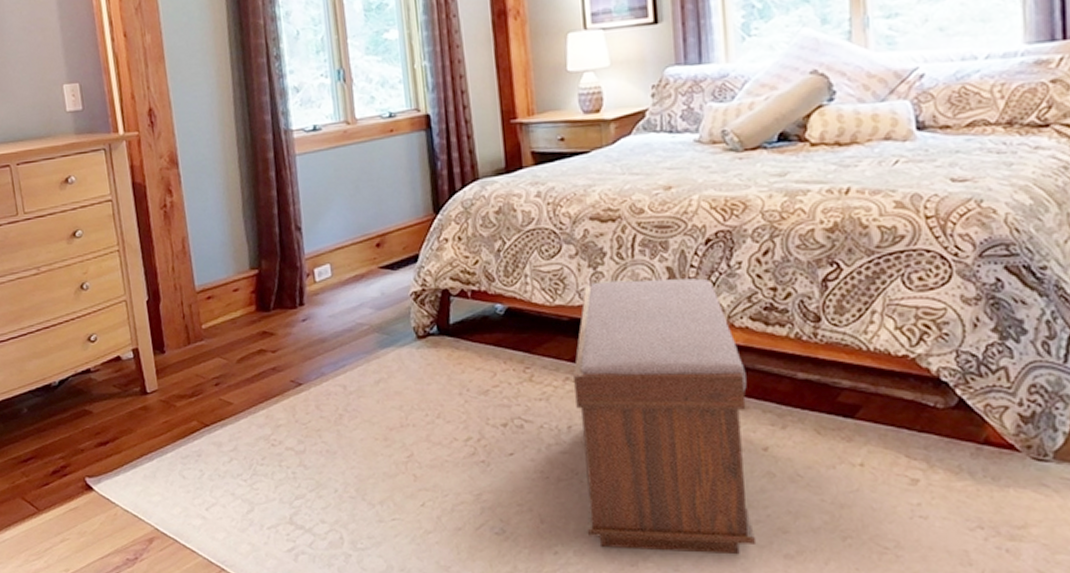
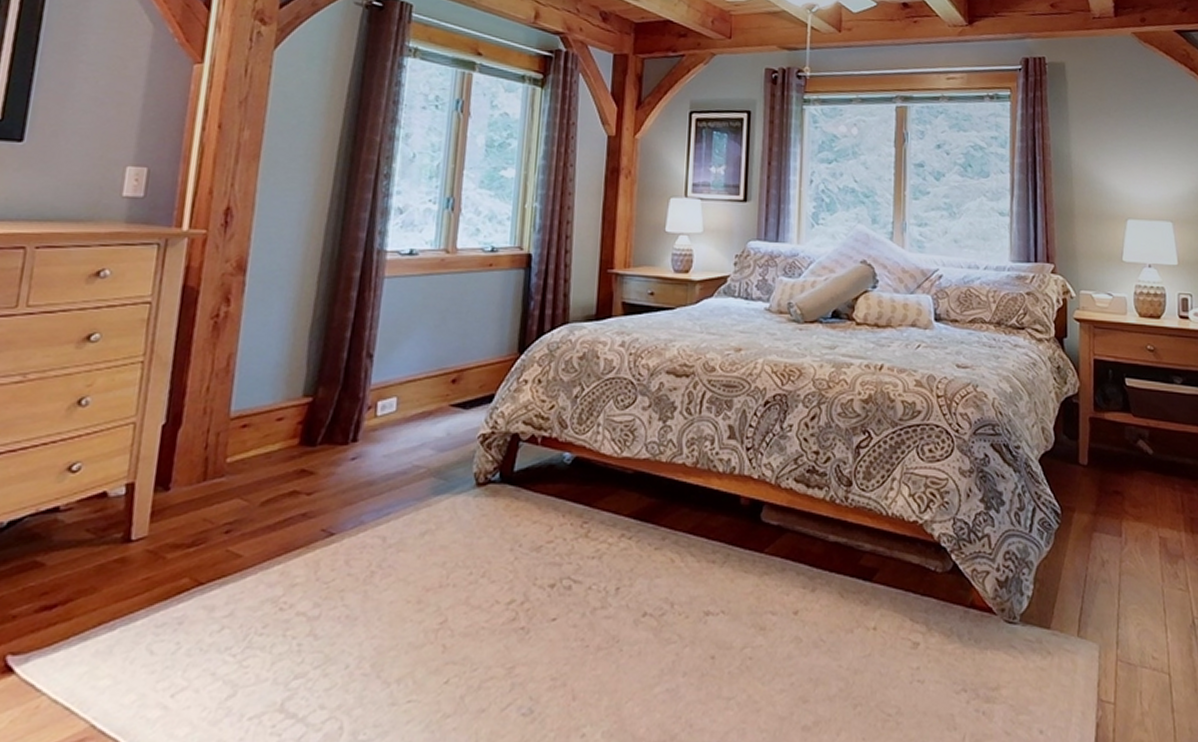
bench: present [573,278,757,555] -> none [620,435,786,729]

